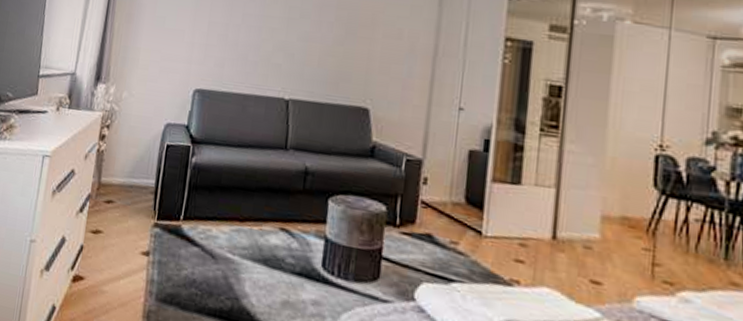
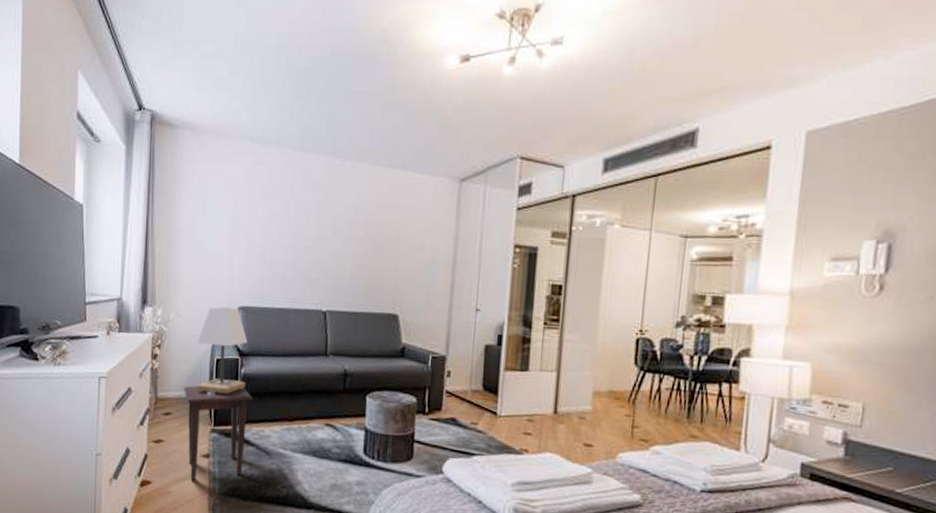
side table: none [126,172,203,281] -> present [184,385,254,481]
lamp: none [142,87,202,185] -> present [196,306,248,394]

